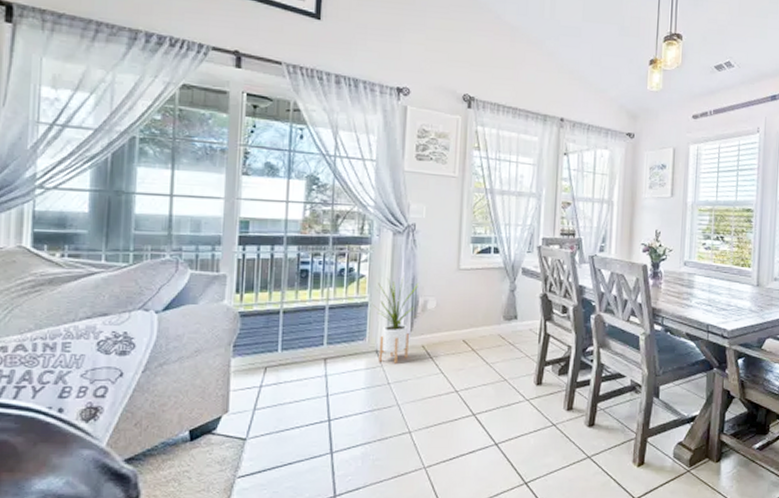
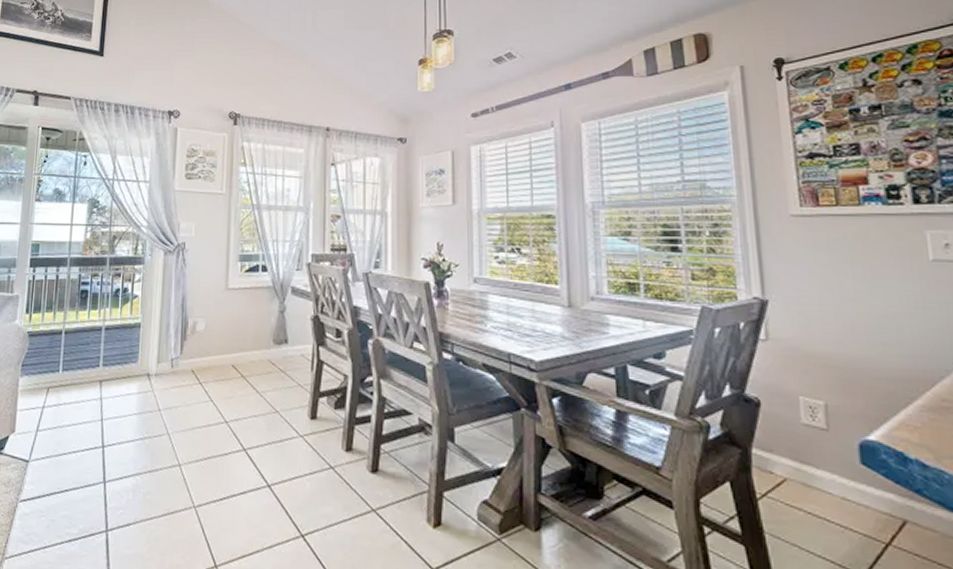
house plant: present [373,276,420,363] -> none [145,297,189,388]

